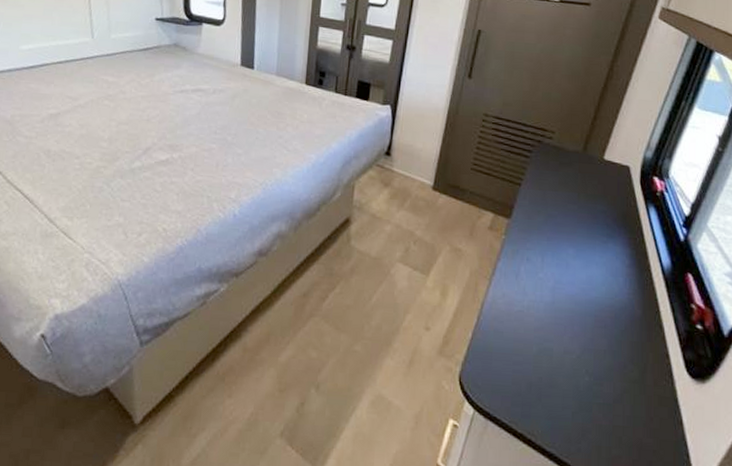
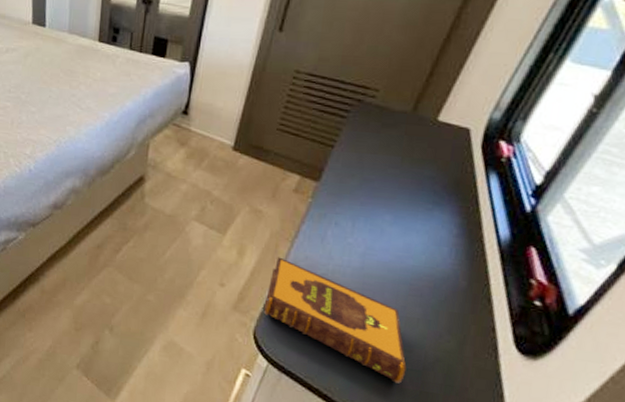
hardback book: none [467,296,599,420] -> present [263,257,407,384]

